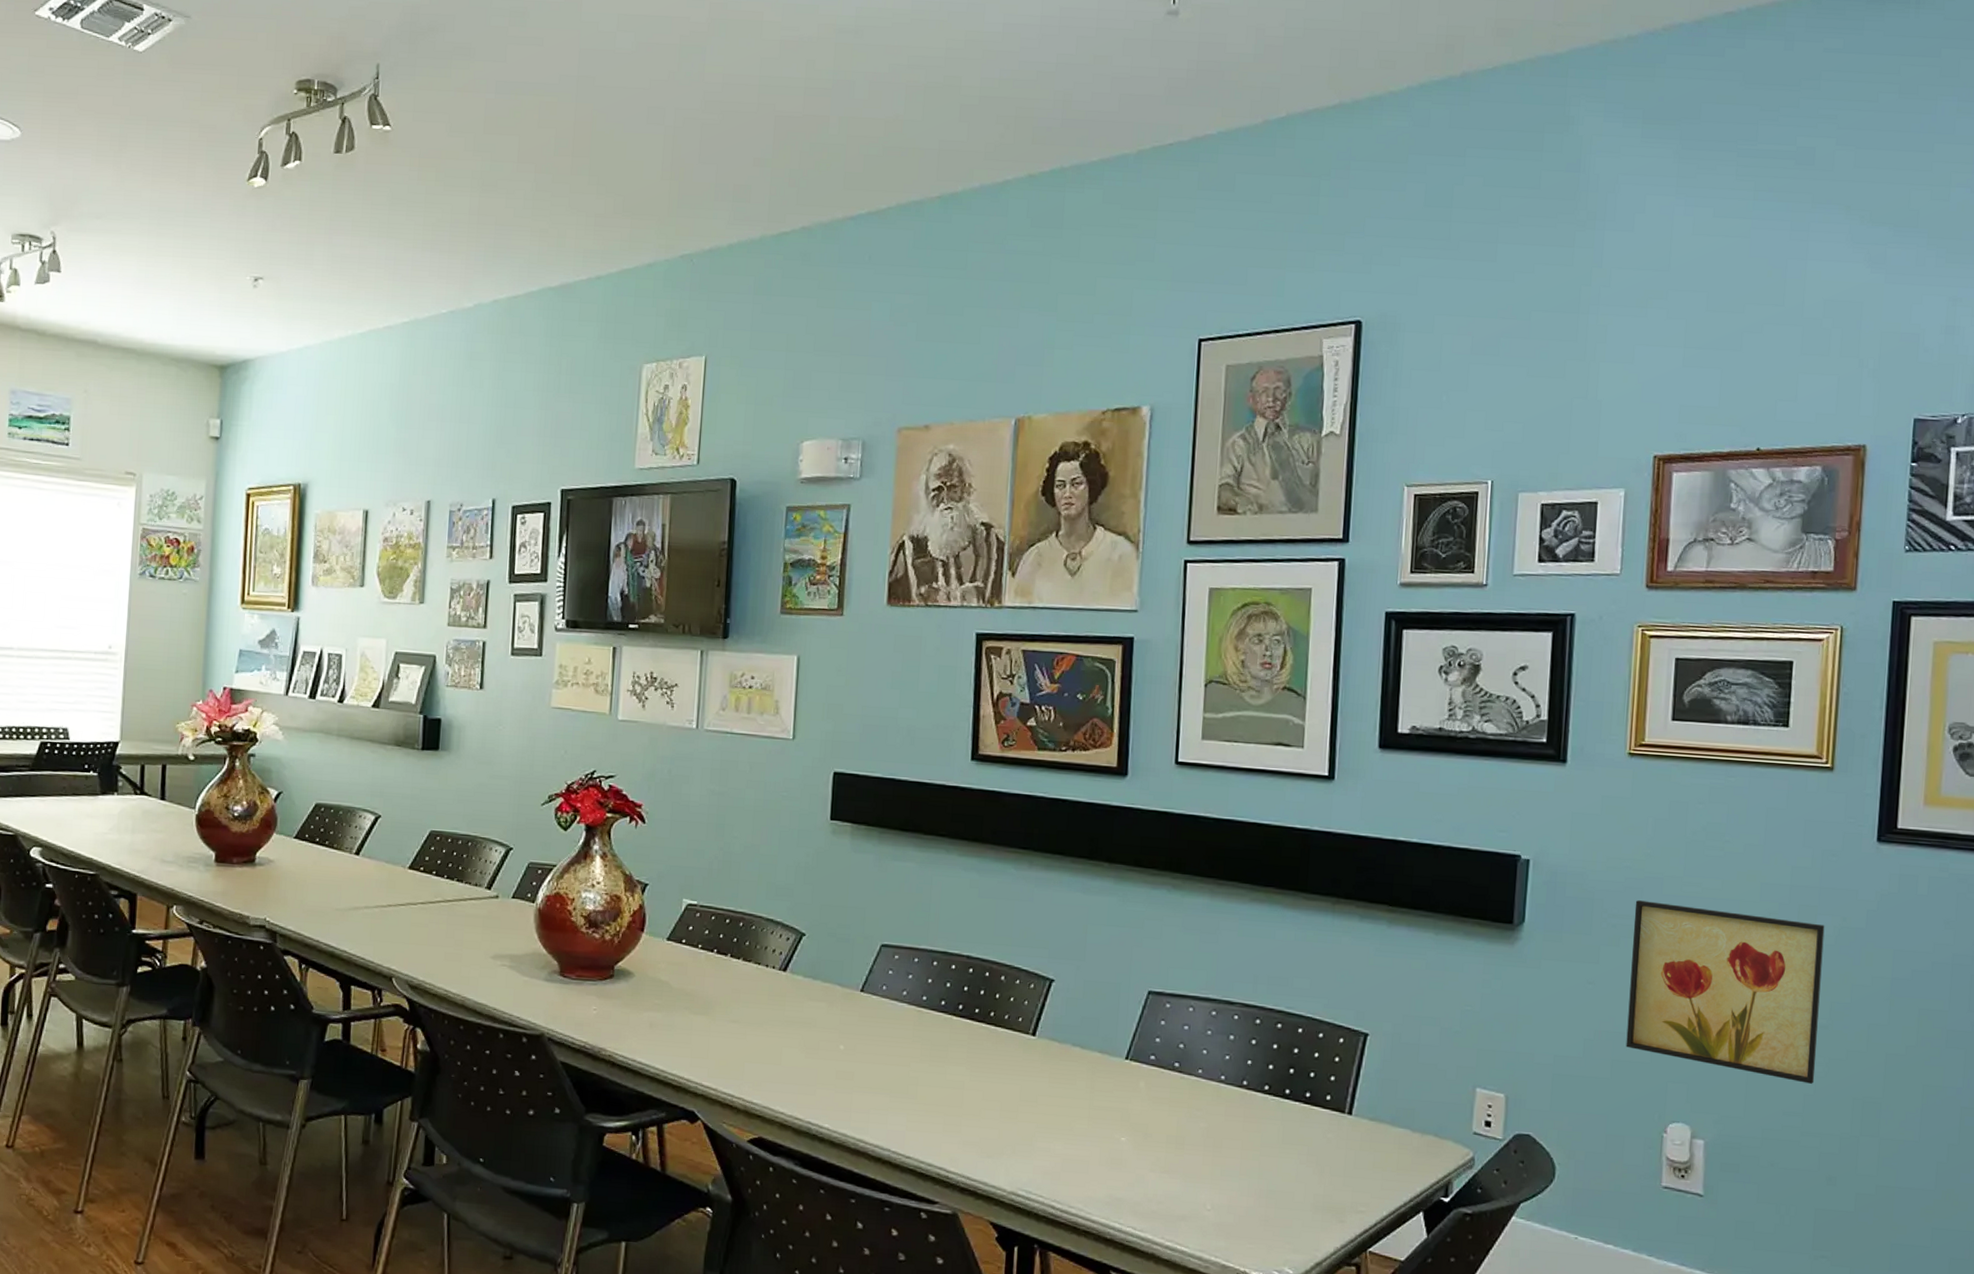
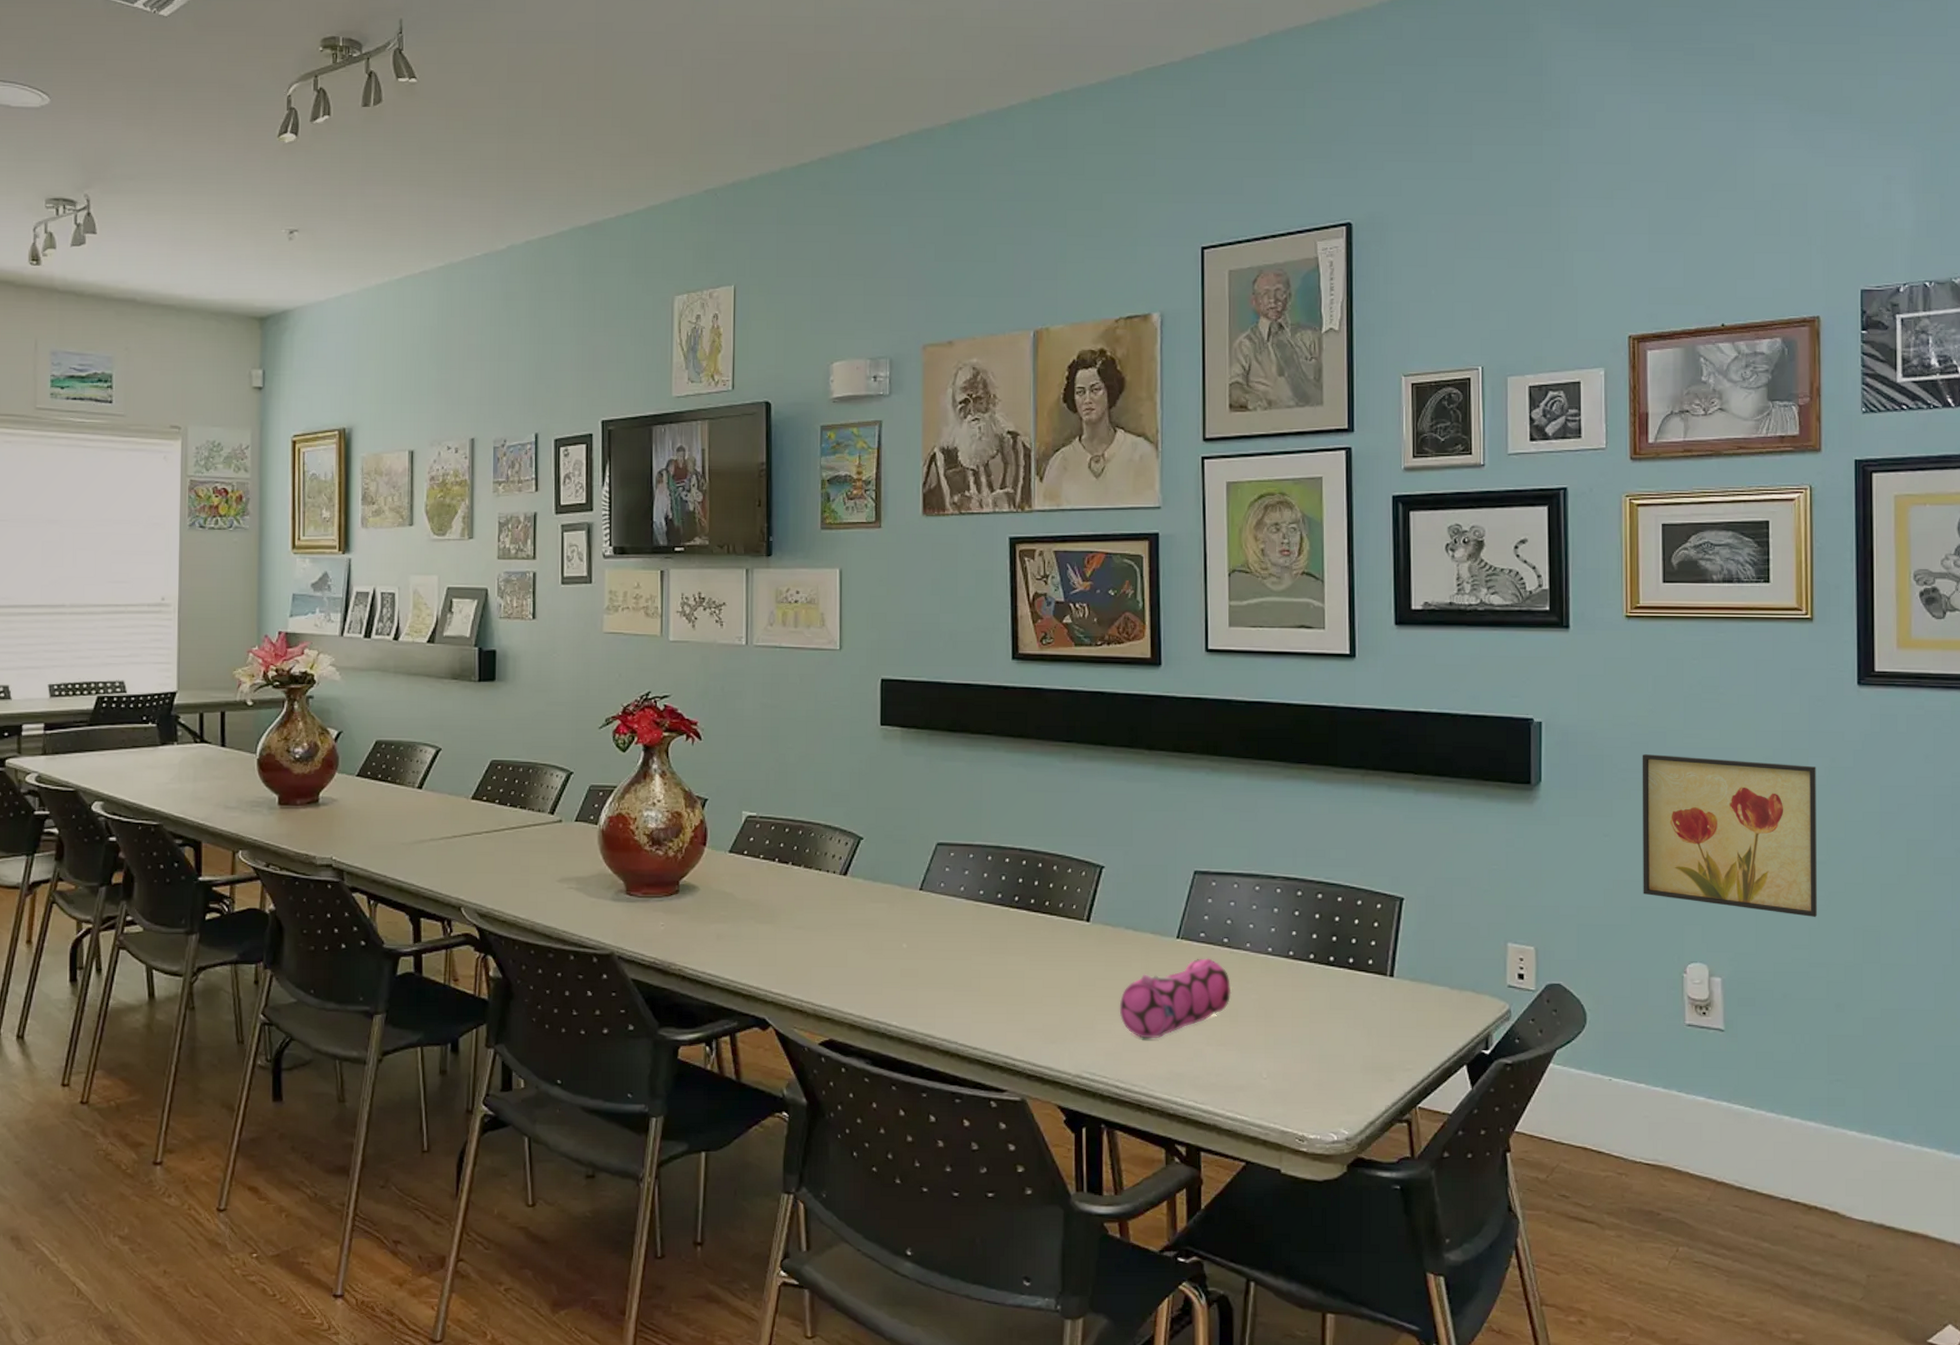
pencil case: none [1060,1081,1179,1161] -> present [1119,958,1232,1039]

